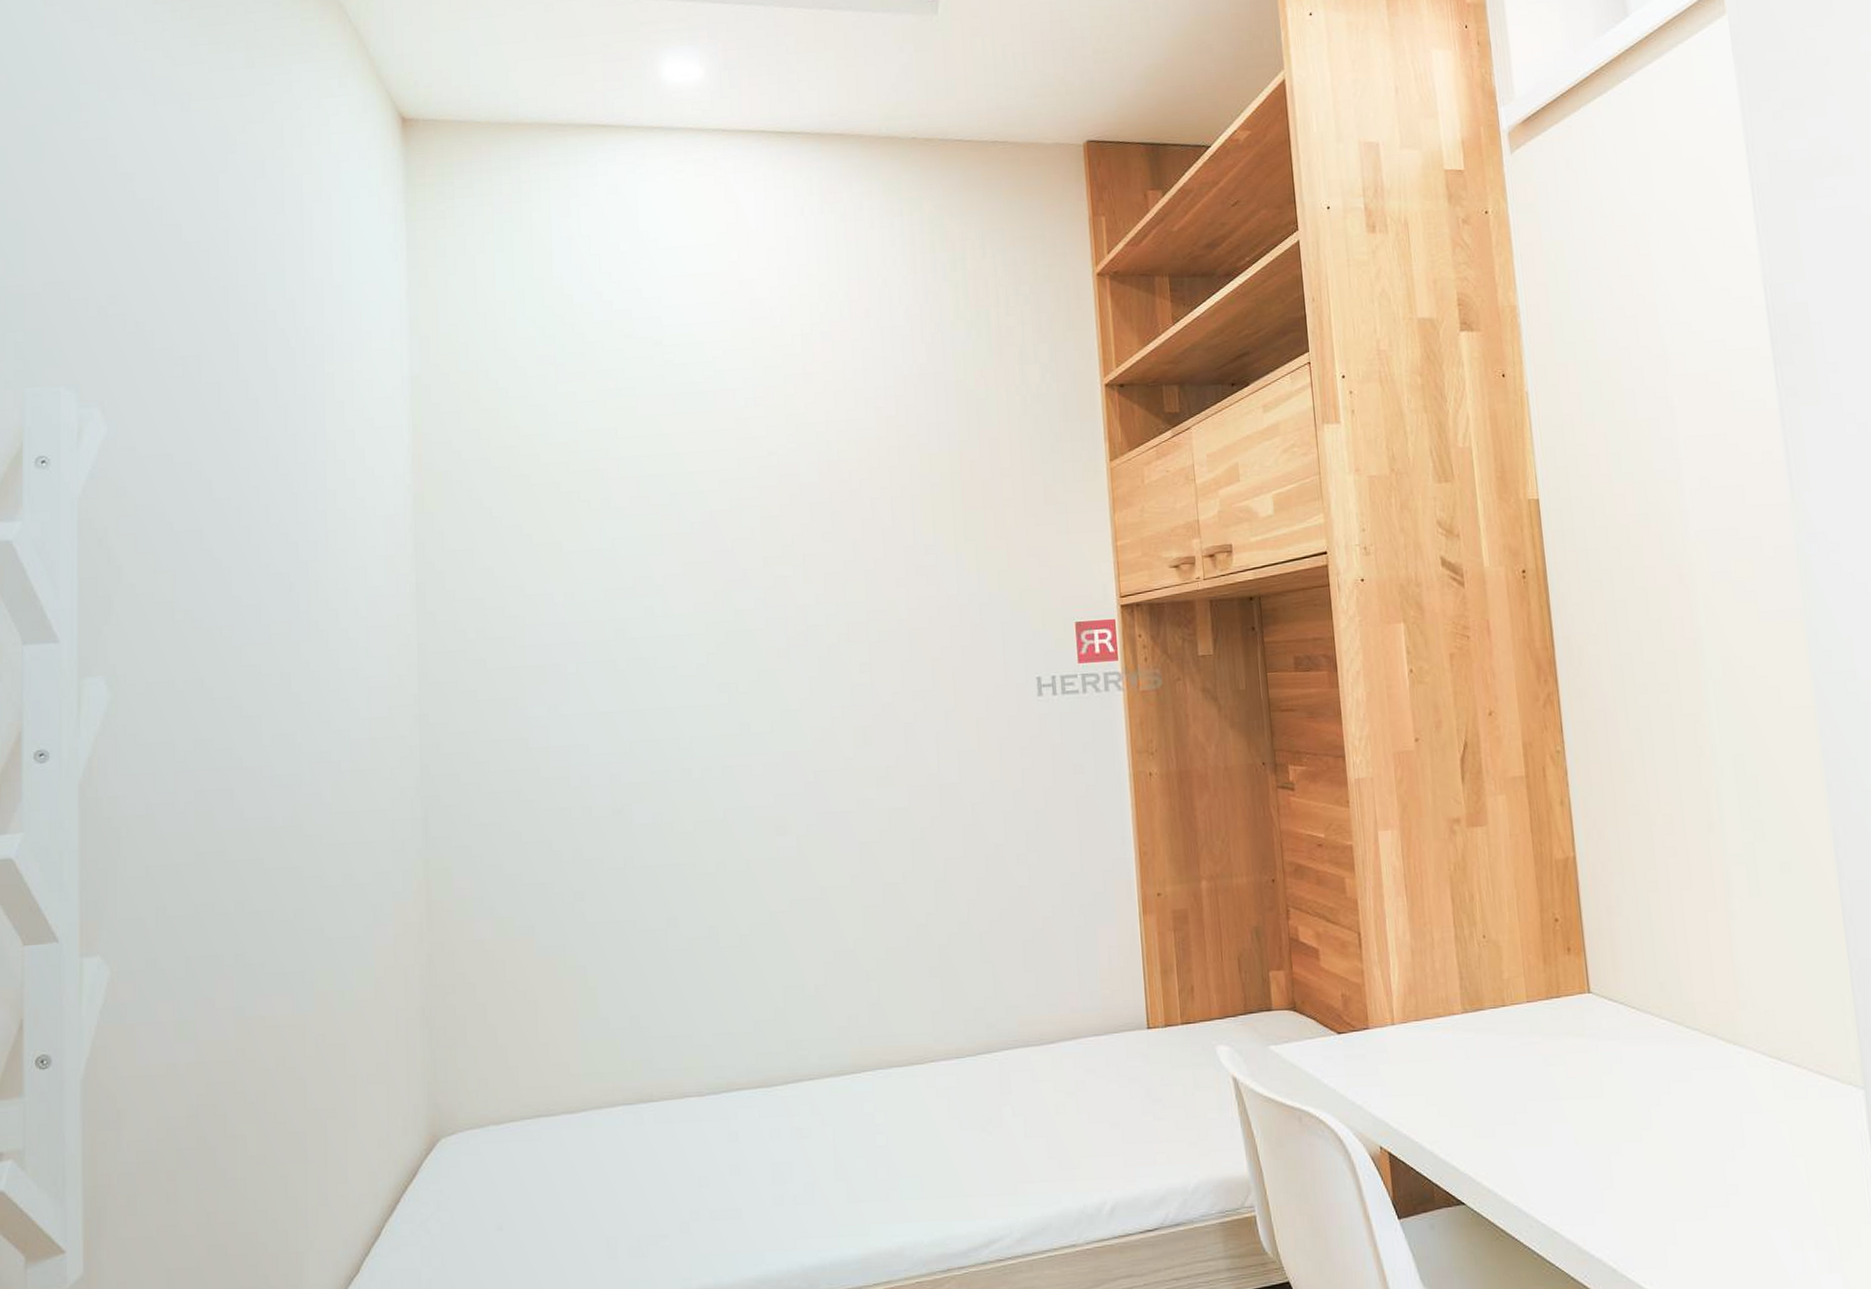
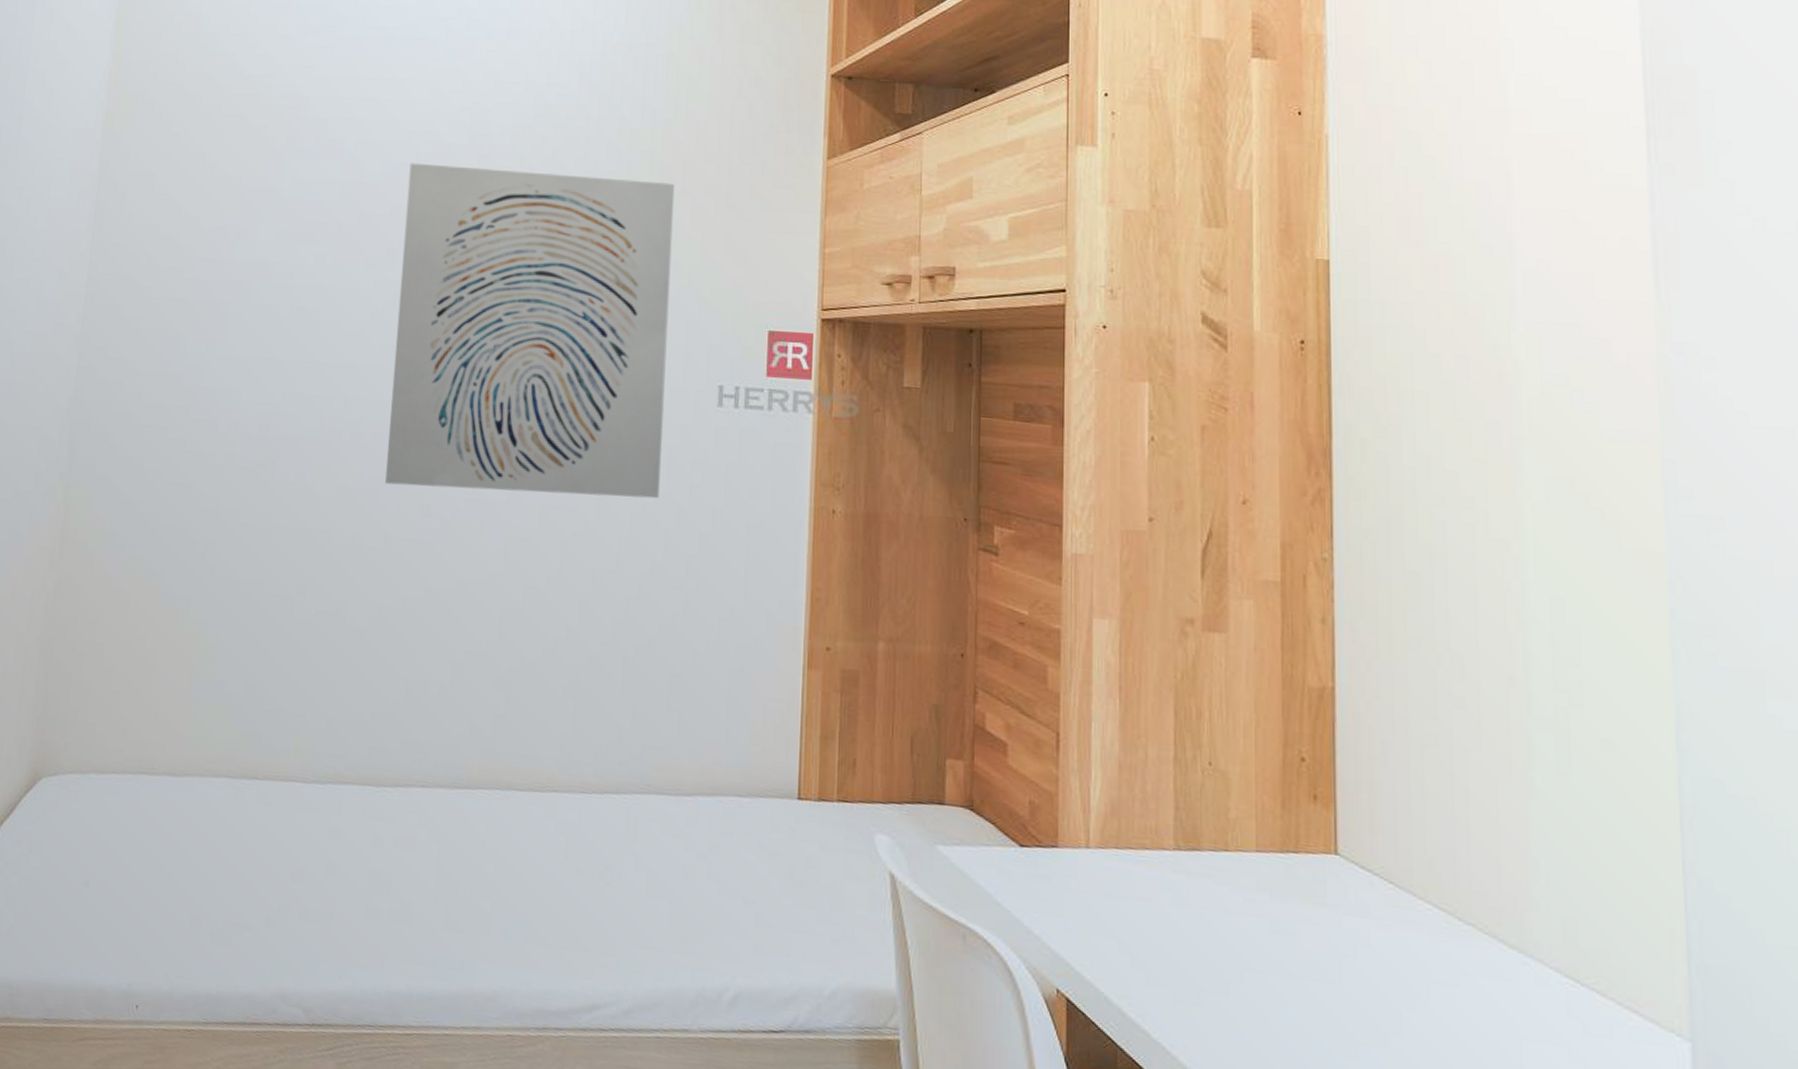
wall art: none [725,499,995,811] -> present [385,163,675,499]

